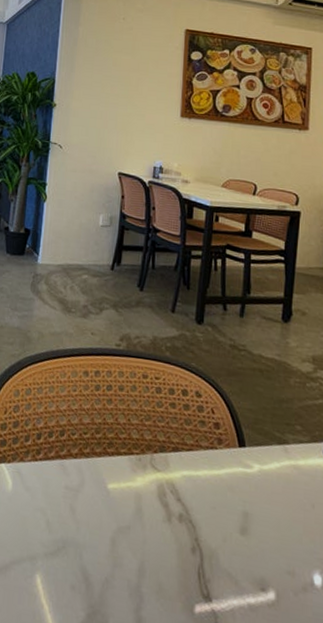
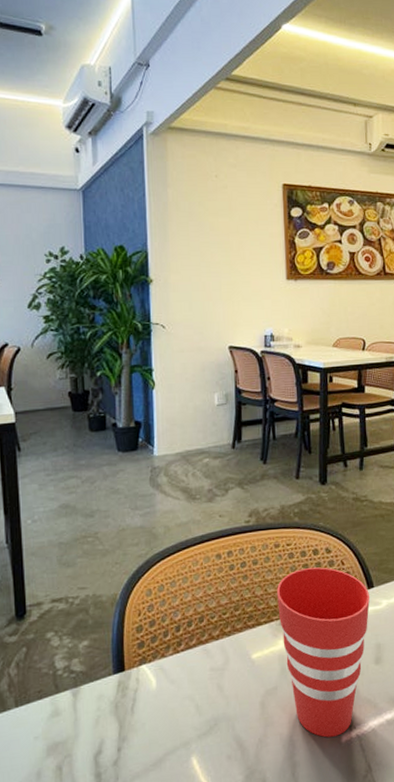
cup: none [139,406,241,604] -> present [277,567,371,738]

